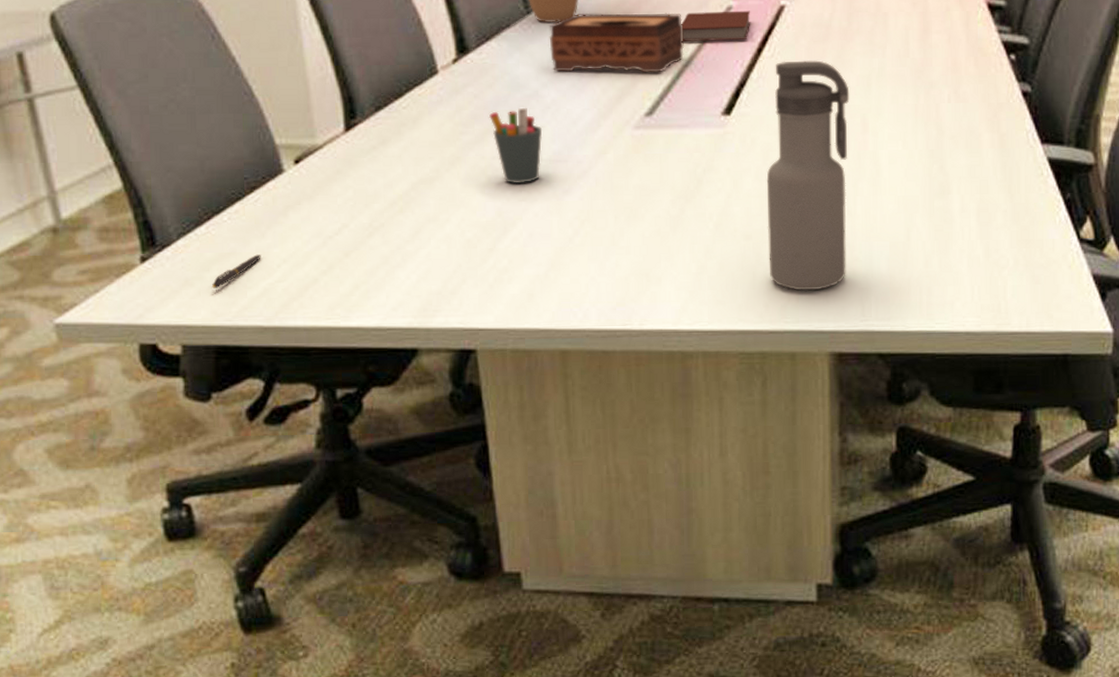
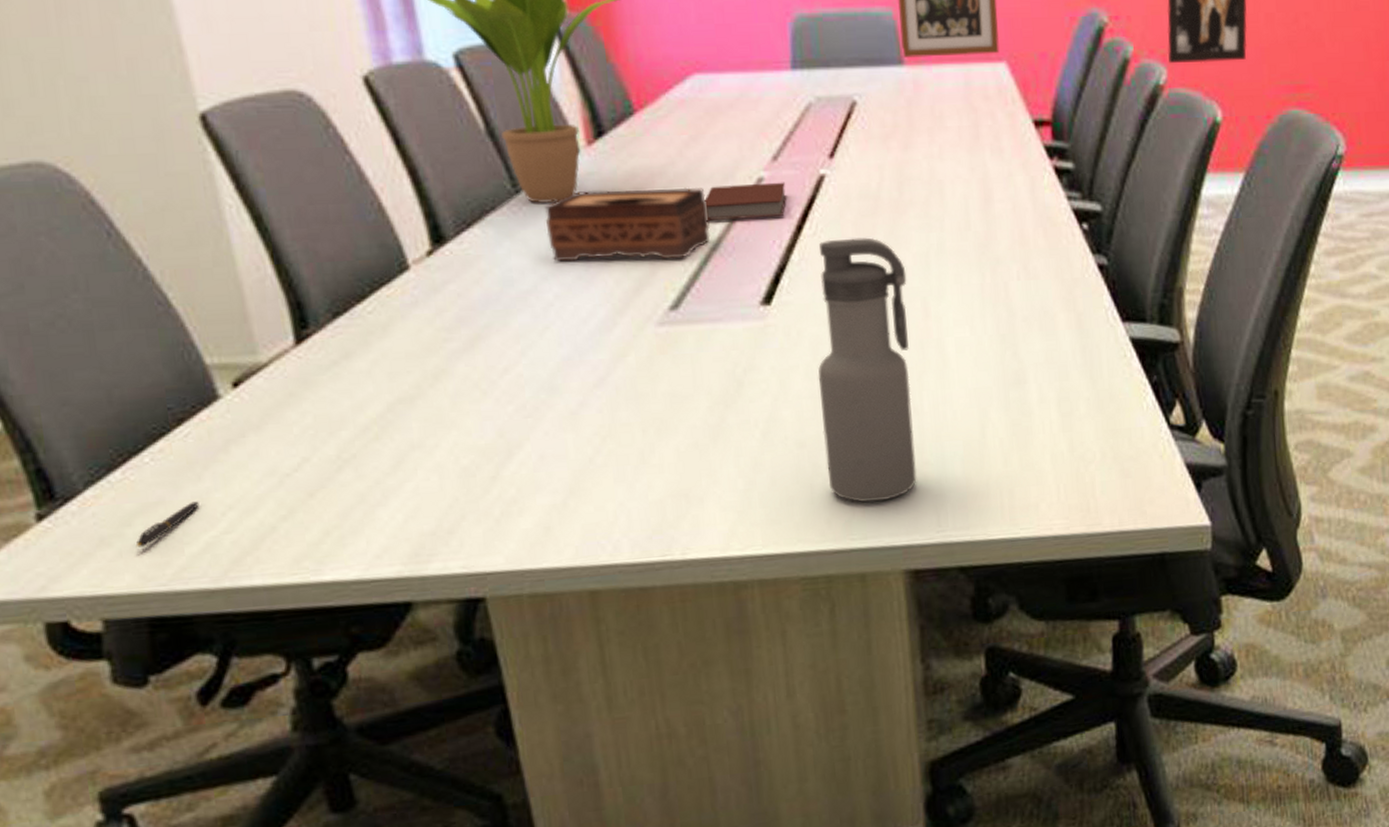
pen holder: present [488,107,542,184] -> none [477,305,548,398]

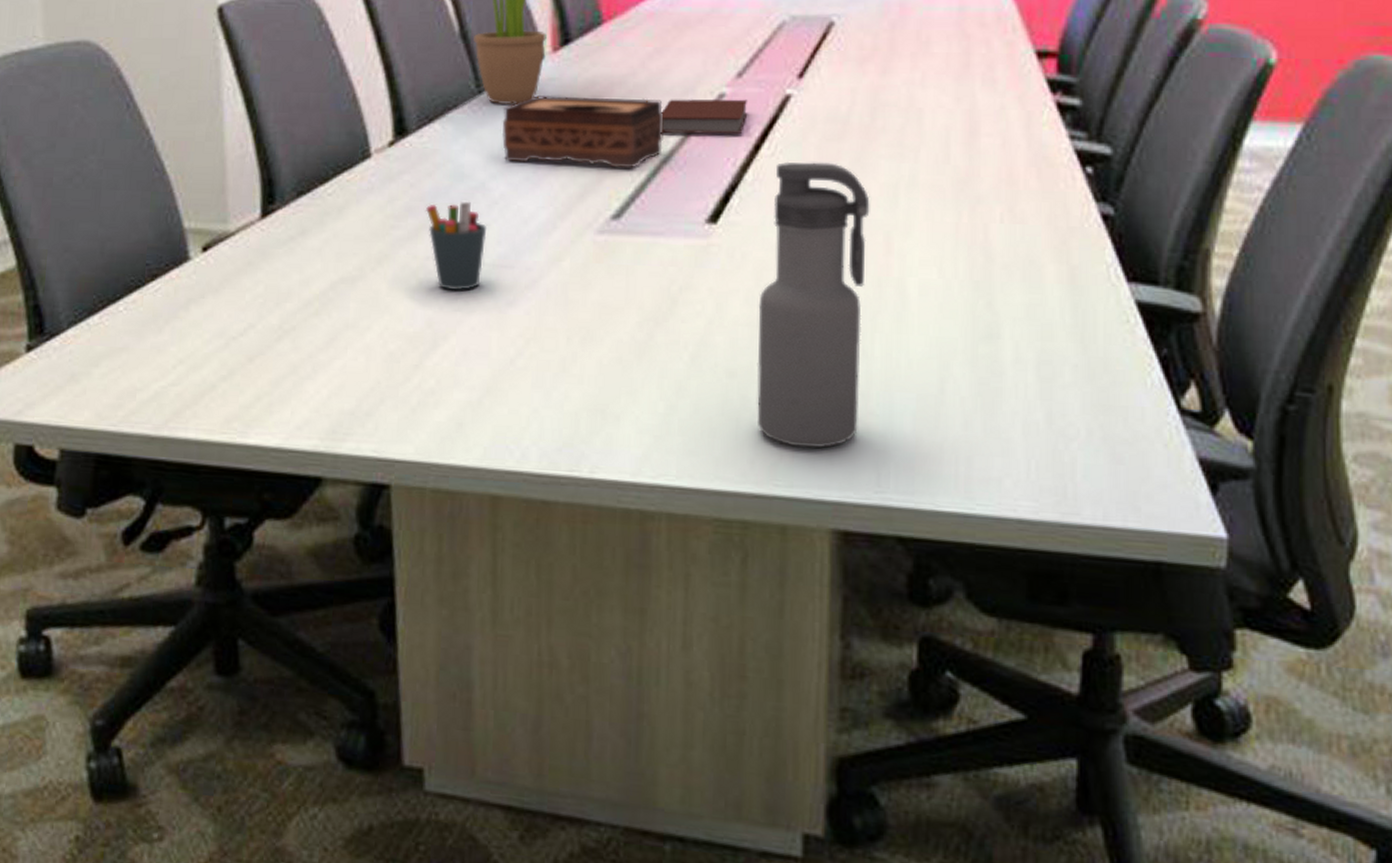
pen: present [135,501,199,547] -> none [98,352,156,388]
pen holder: none [477,305,548,398] -> present [425,201,486,291]

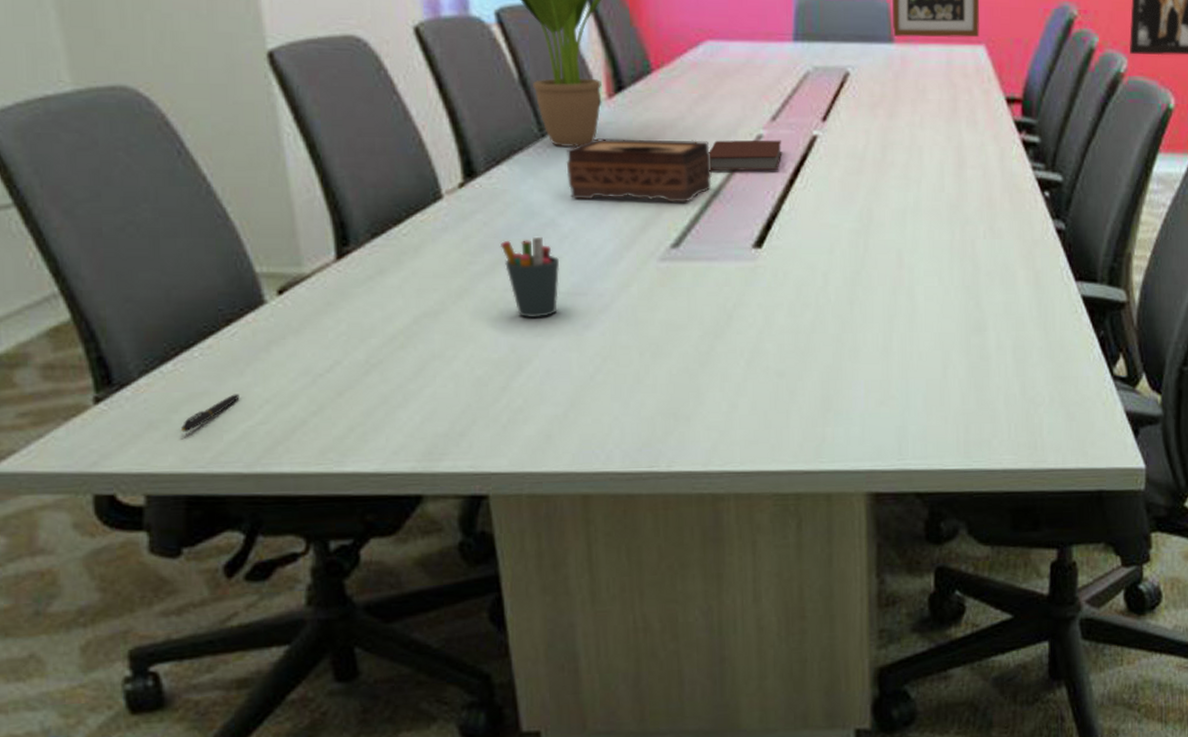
pen: none [98,352,156,388] -> present [180,394,240,432]
water bottle: present [757,161,870,448] -> none [800,193,885,430]

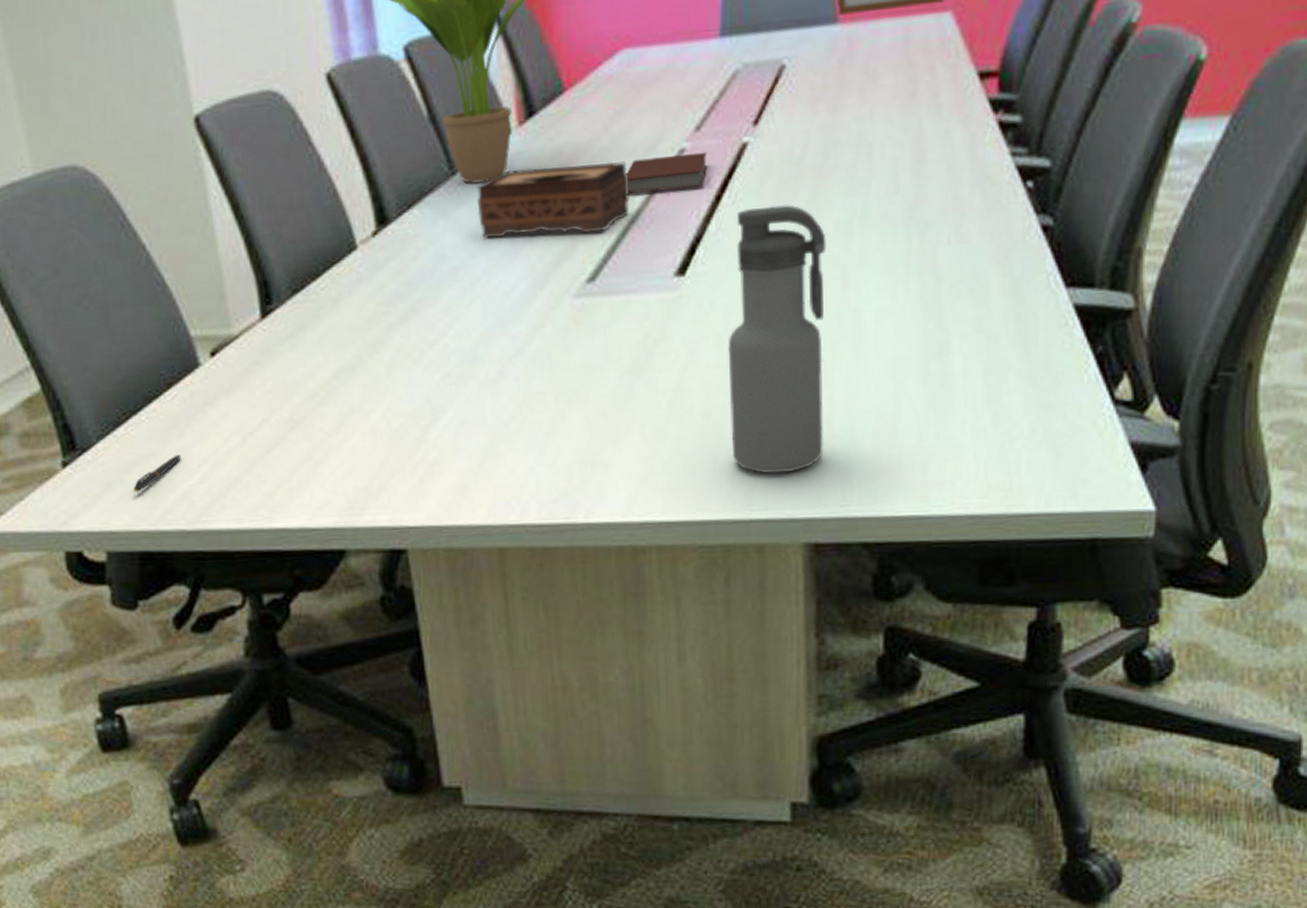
pen holder: present [499,236,559,319] -> none [412,280,472,367]
water bottle: none [800,193,885,430] -> present [728,205,827,474]

